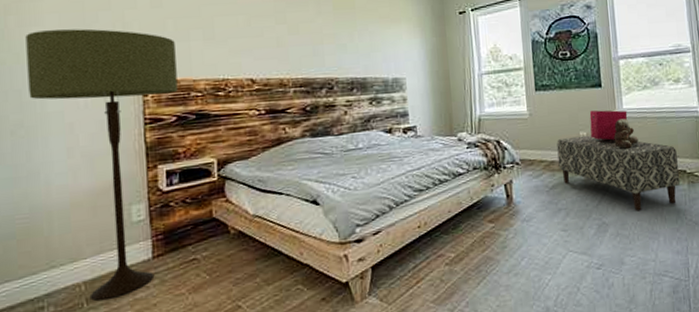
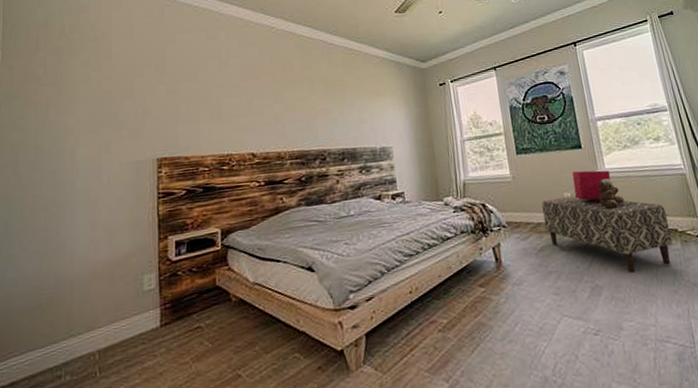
floor lamp: present [25,28,178,301] -> none [62,114,188,369]

